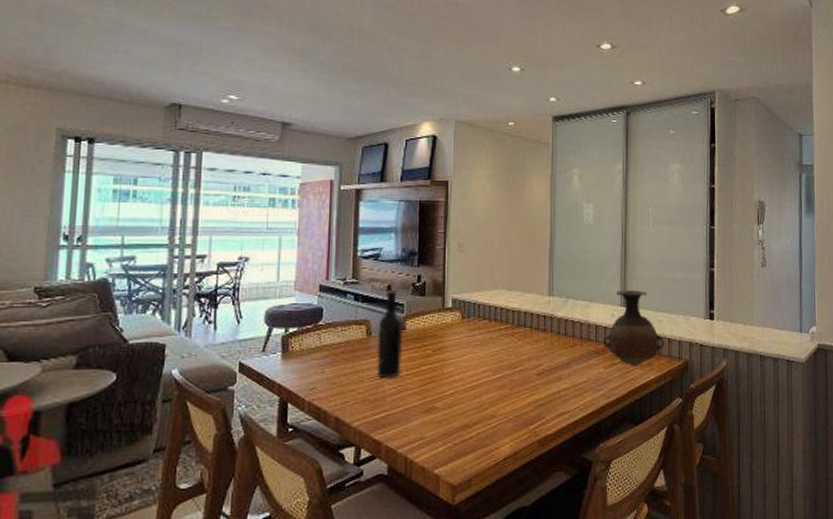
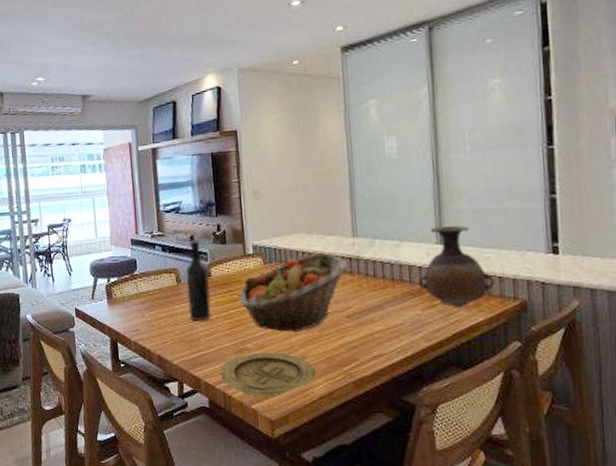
plate: none [404,411,503,460] -> present [220,352,316,397]
fruit basket: none [434,310,543,391] -> present [240,253,348,333]

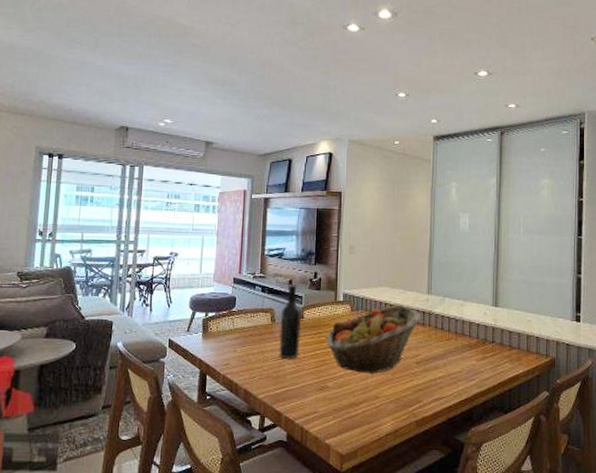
plate: present [220,352,316,397] -> none [300,391,385,433]
vase: present [418,225,494,308] -> none [476,291,532,361]

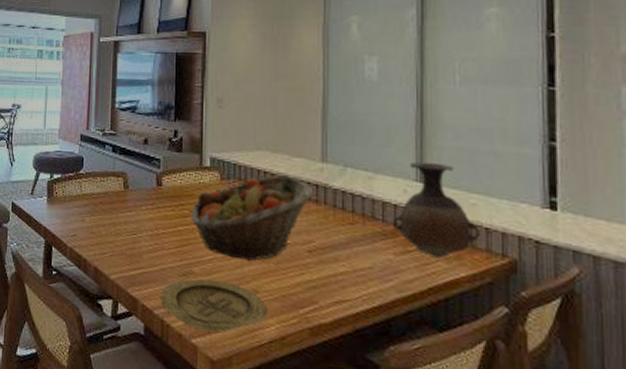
wine bottle: present [279,285,302,359] -> none [133,145,160,235]
plate: none [300,391,385,433] -> present [160,278,268,332]
vase: none [476,291,532,361] -> present [392,161,479,259]

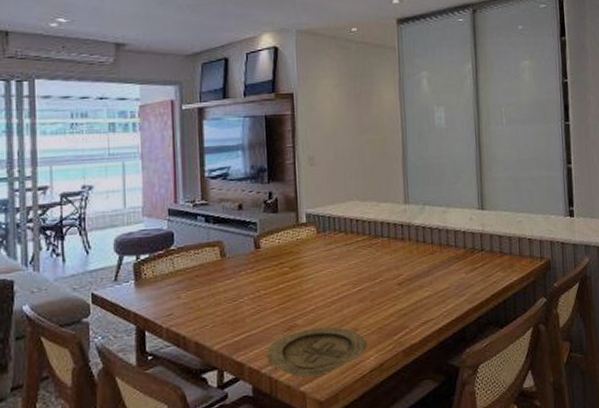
fruit basket: present [191,175,314,262] -> none [291,220,400,304]
vase: present [392,161,479,259] -> none [463,191,525,270]

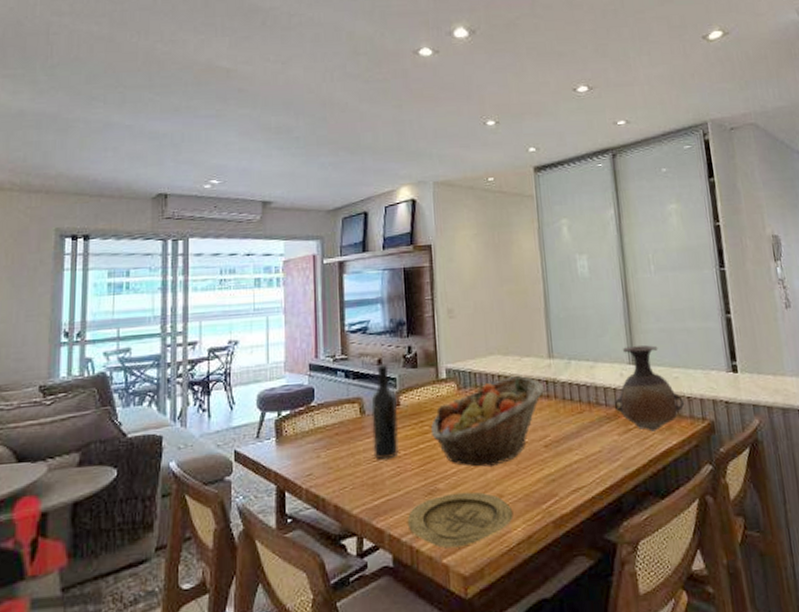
wine bottle: none [231,210,259,299] -> present [371,365,399,460]
fruit basket: none [291,220,400,304] -> present [431,376,545,468]
vase: none [463,191,525,270] -> present [614,344,684,432]

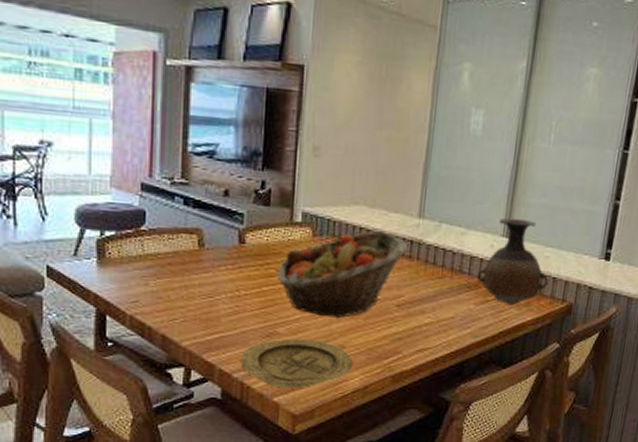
wine bottle: present [371,365,399,460] -> none [210,197,242,297]

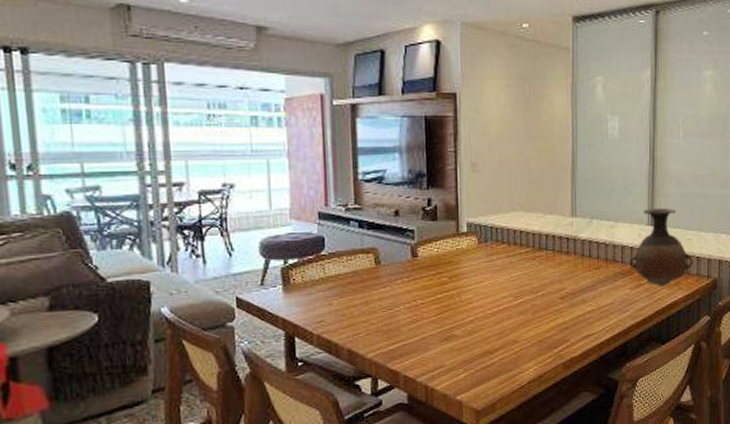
plate: present [240,338,353,389] -> none [422,338,526,387]
fruit basket: present [277,231,409,319] -> none [450,233,565,316]

